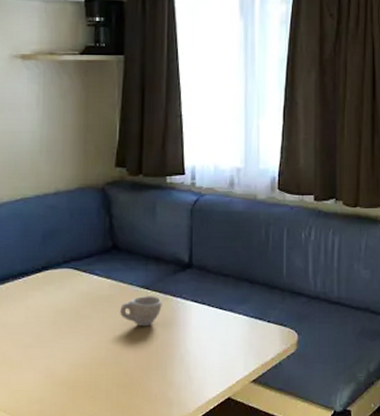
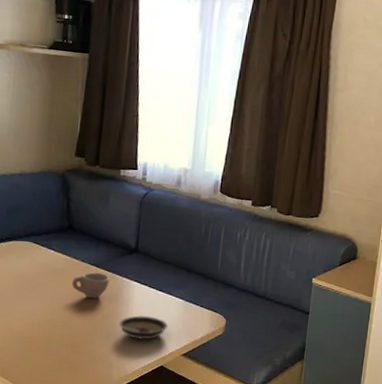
saucer: none [176,339,233,369] -> present [119,315,169,340]

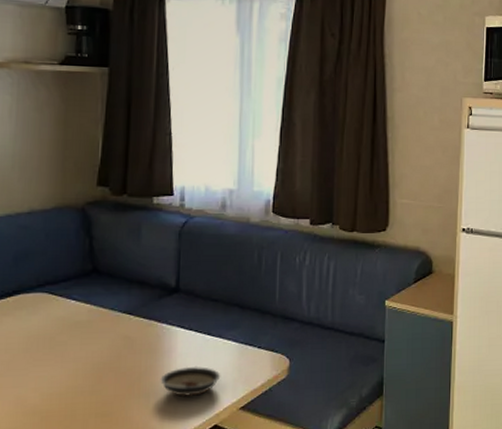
cup: present [72,272,110,299] -> none [100,321,146,354]

